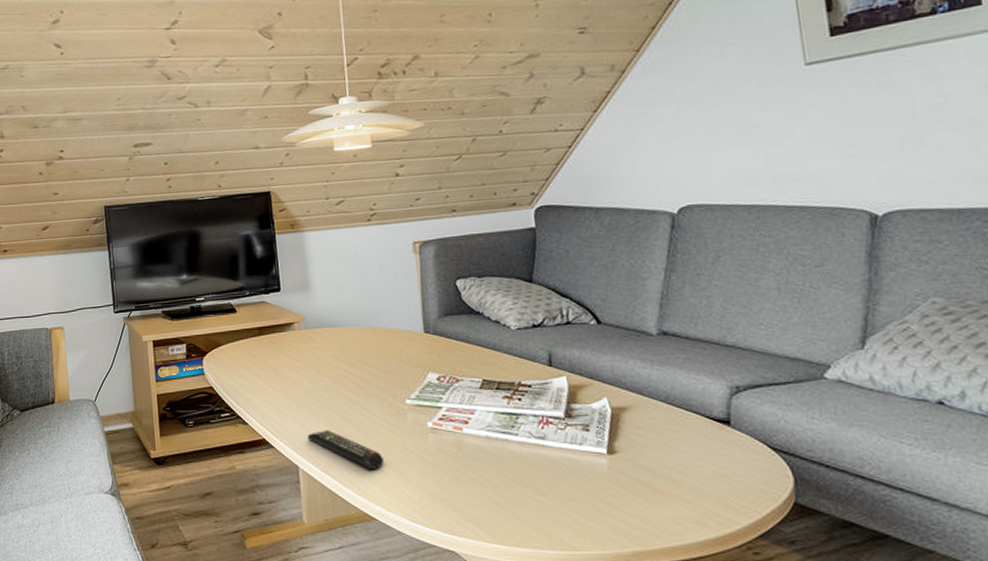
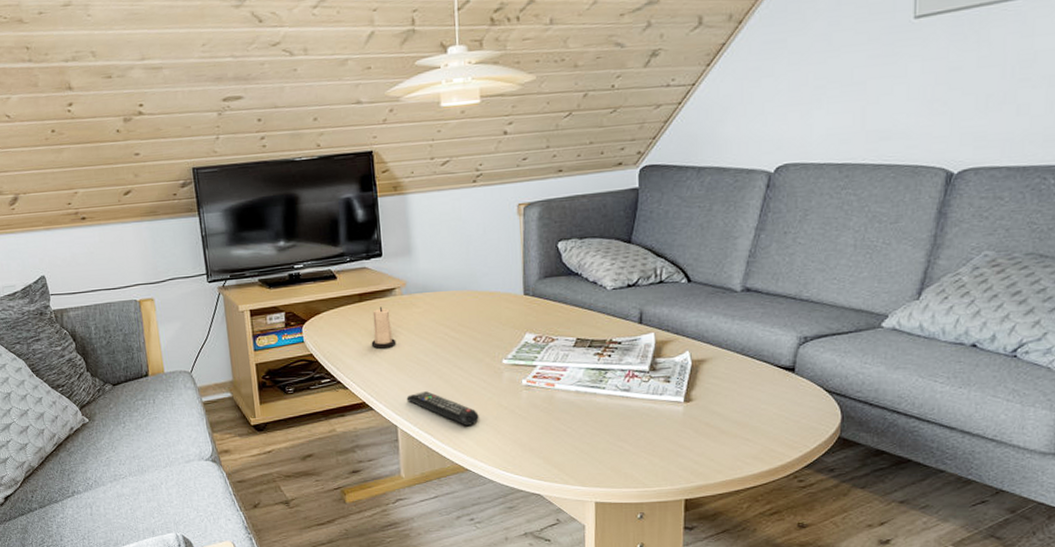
candle: none [270,340,296,383] -> present [371,306,397,349]

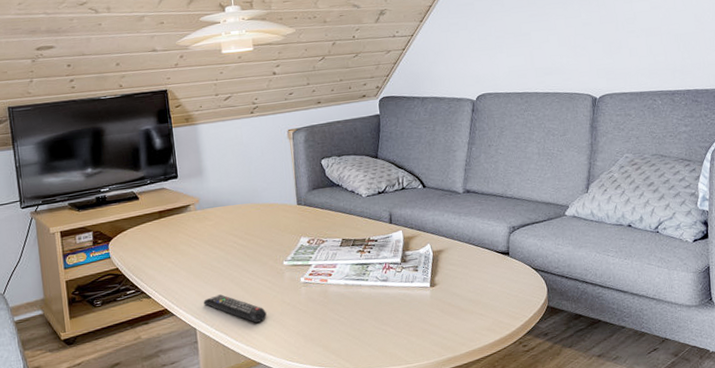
candle: present [371,306,397,349] -> none [170,221,193,259]

